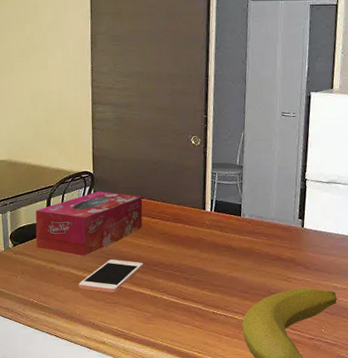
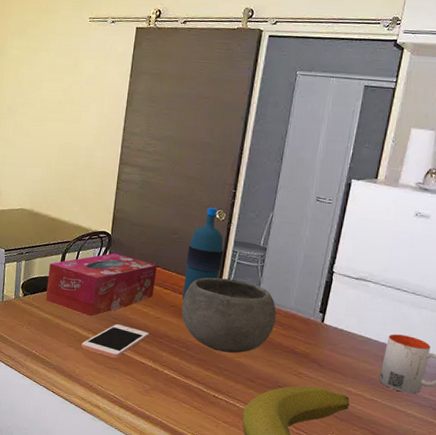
water bottle: none [169,134,204,226] -> present [182,207,224,300]
bowl: none [171,200,260,270] -> present [181,277,277,353]

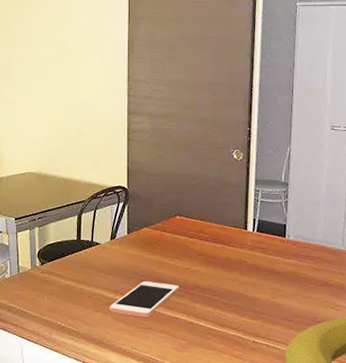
tissue box: present [45,252,158,317] -> none [65,207,180,277]
bowl: present [181,277,277,353] -> none [210,219,306,295]
water bottle: present [182,207,224,300] -> none [208,148,246,247]

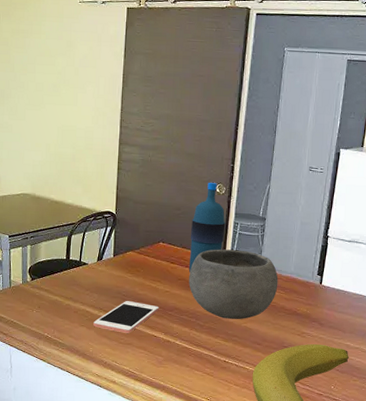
water bottle: none [208,148,246,247] -> present [188,182,226,273]
bowl: none [210,219,306,295] -> present [189,249,278,320]

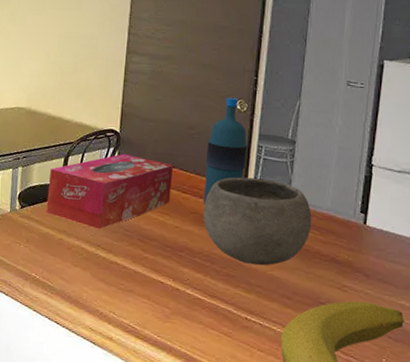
tissue box: none [54,231,163,296] -> present [46,153,174,230]
cell phone: present [93,301,159,333] -> none [89,237,167,278]

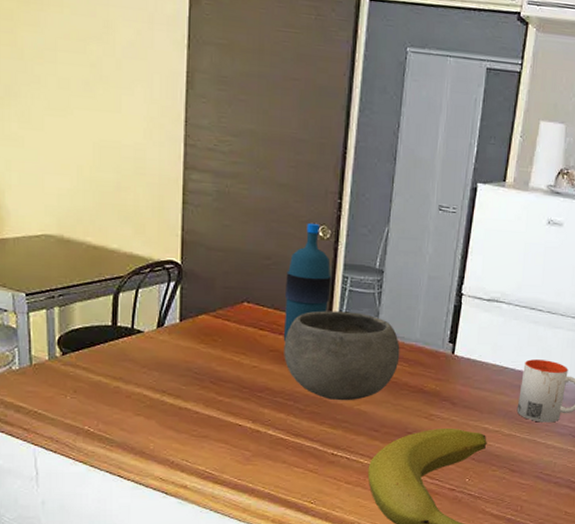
tissue box: present [46,153,174,230] -> none [95,288,248,374]

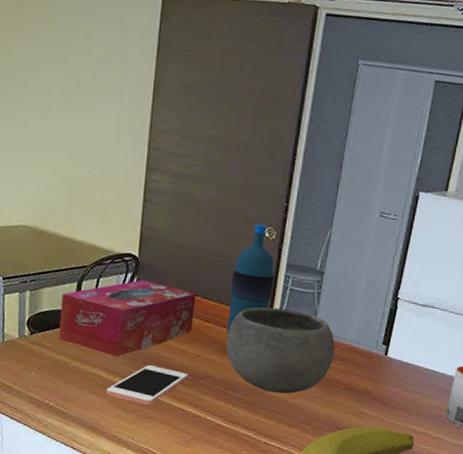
tissue box: none [95,288,248,374] -> present [58,279,197,357]
cell phone: none [154,380,245,423] -> present [106,365,188,405]

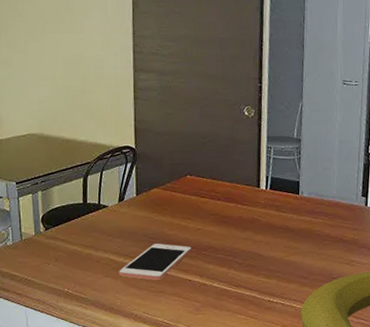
tissue box: present [58,279,197,357] -> none [70,167,191,241]
water bottle: present [226,223,275,334] -> none [220,105,258,206]
bowl: present [226,307,336,394] -> none [222,176,320,254]

